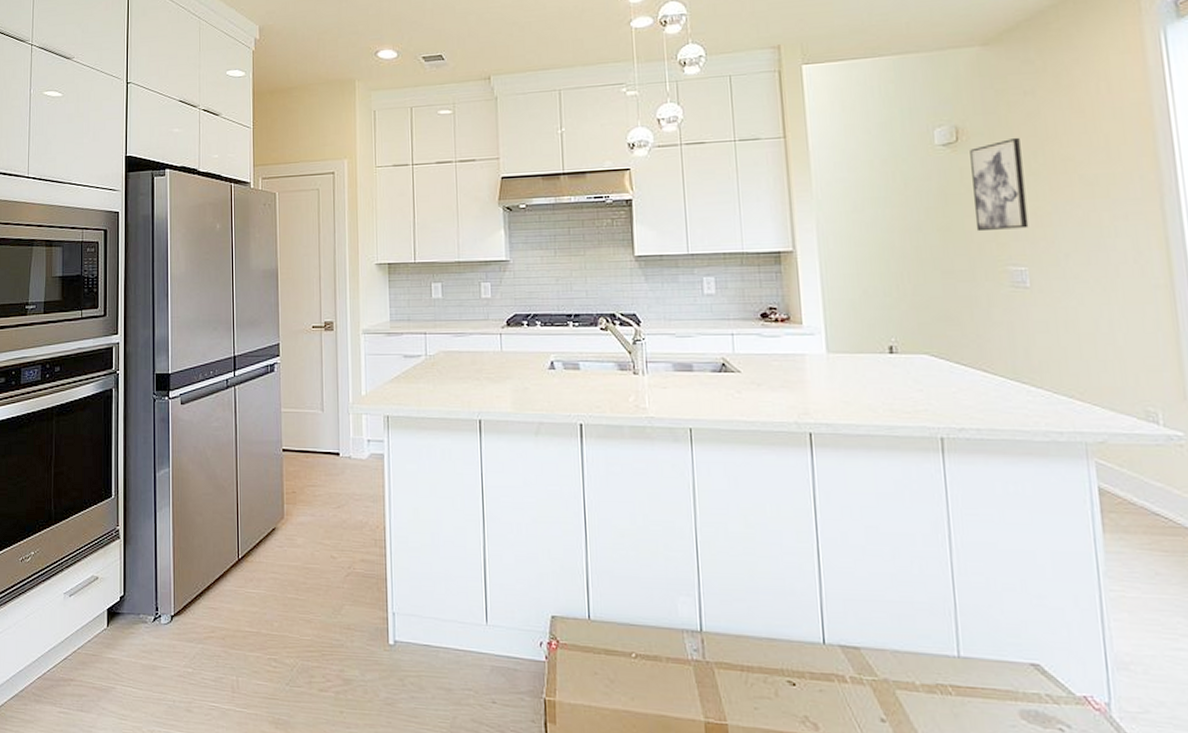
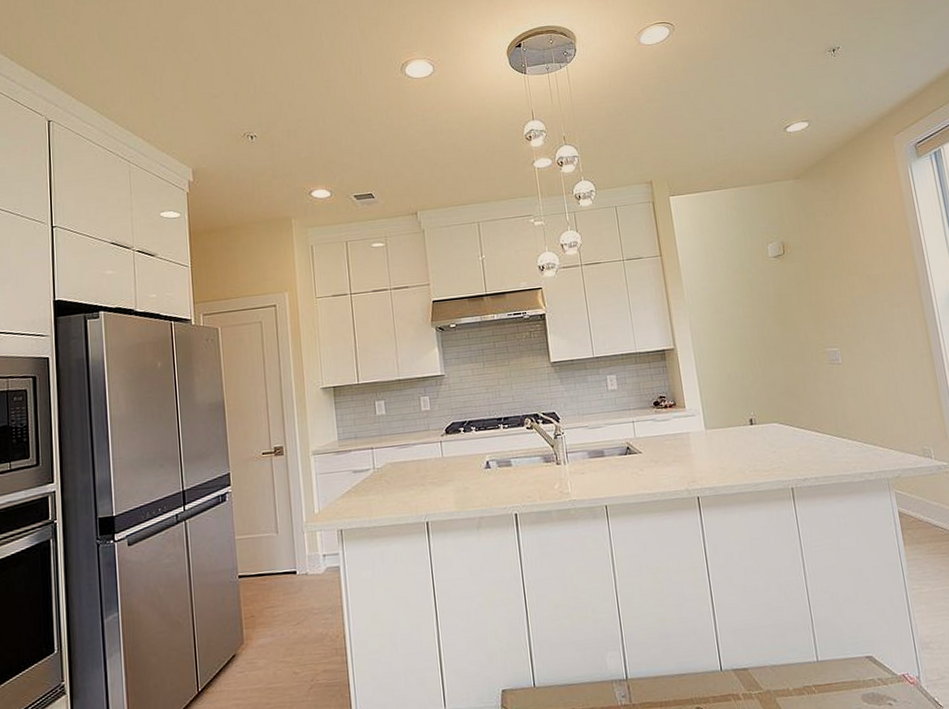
wall art: present [970,137,1029,232] -> none [793,249,837,323]

